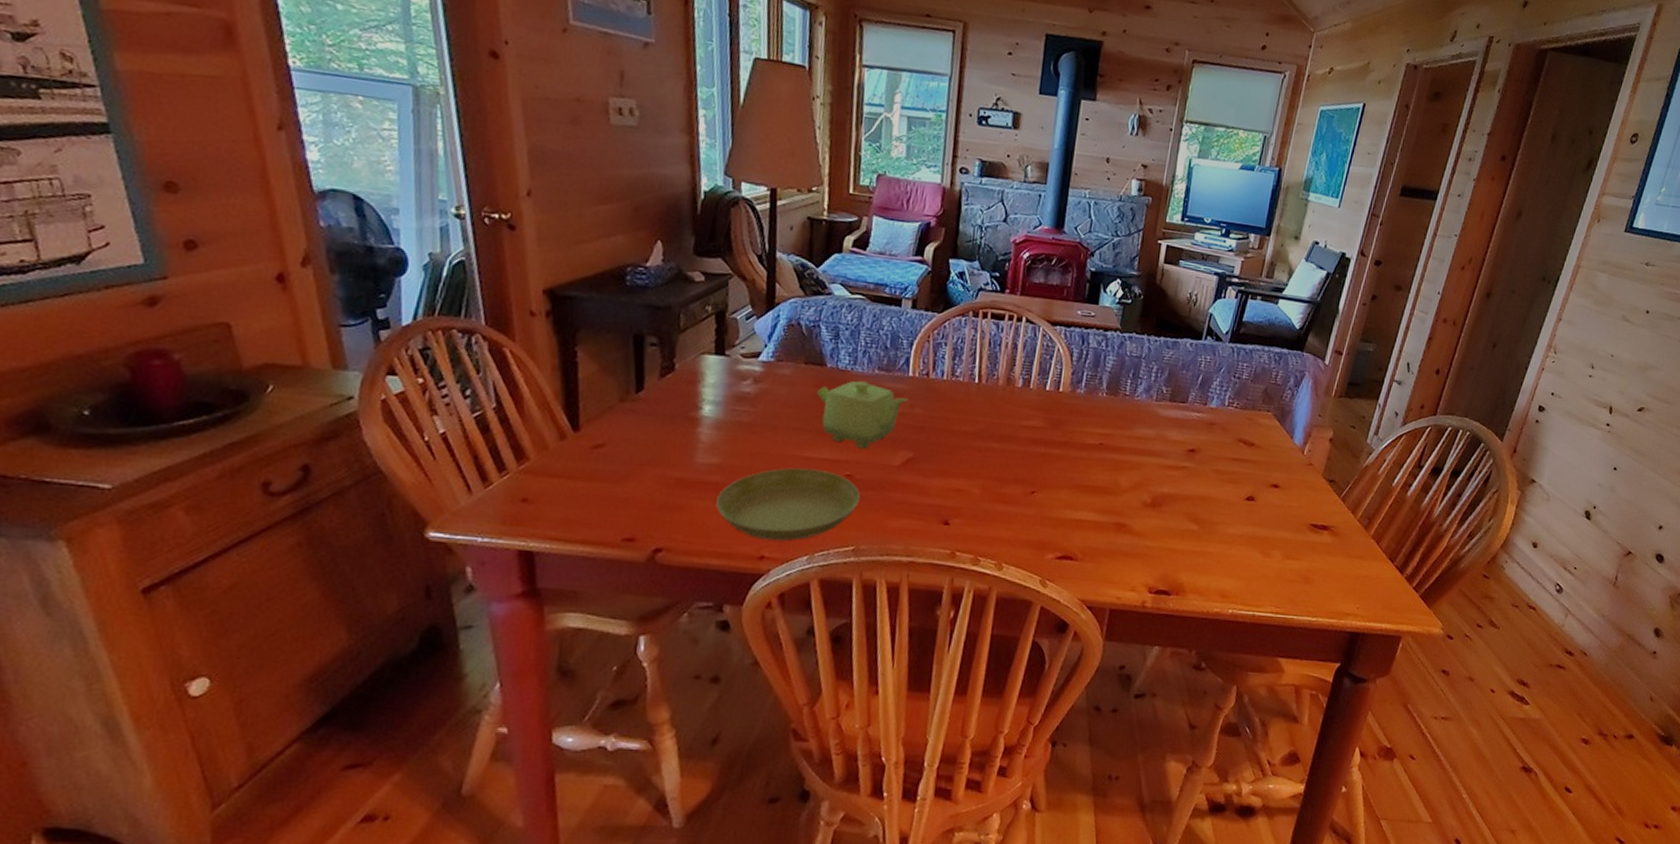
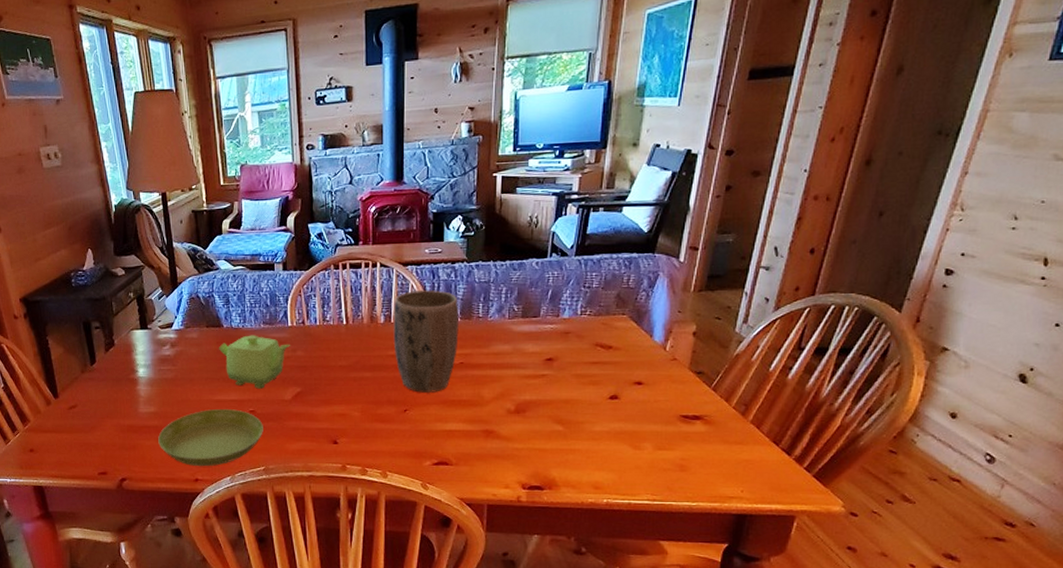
plant pot: none [1029,355,1106,475] -> present [393,290,459,393]

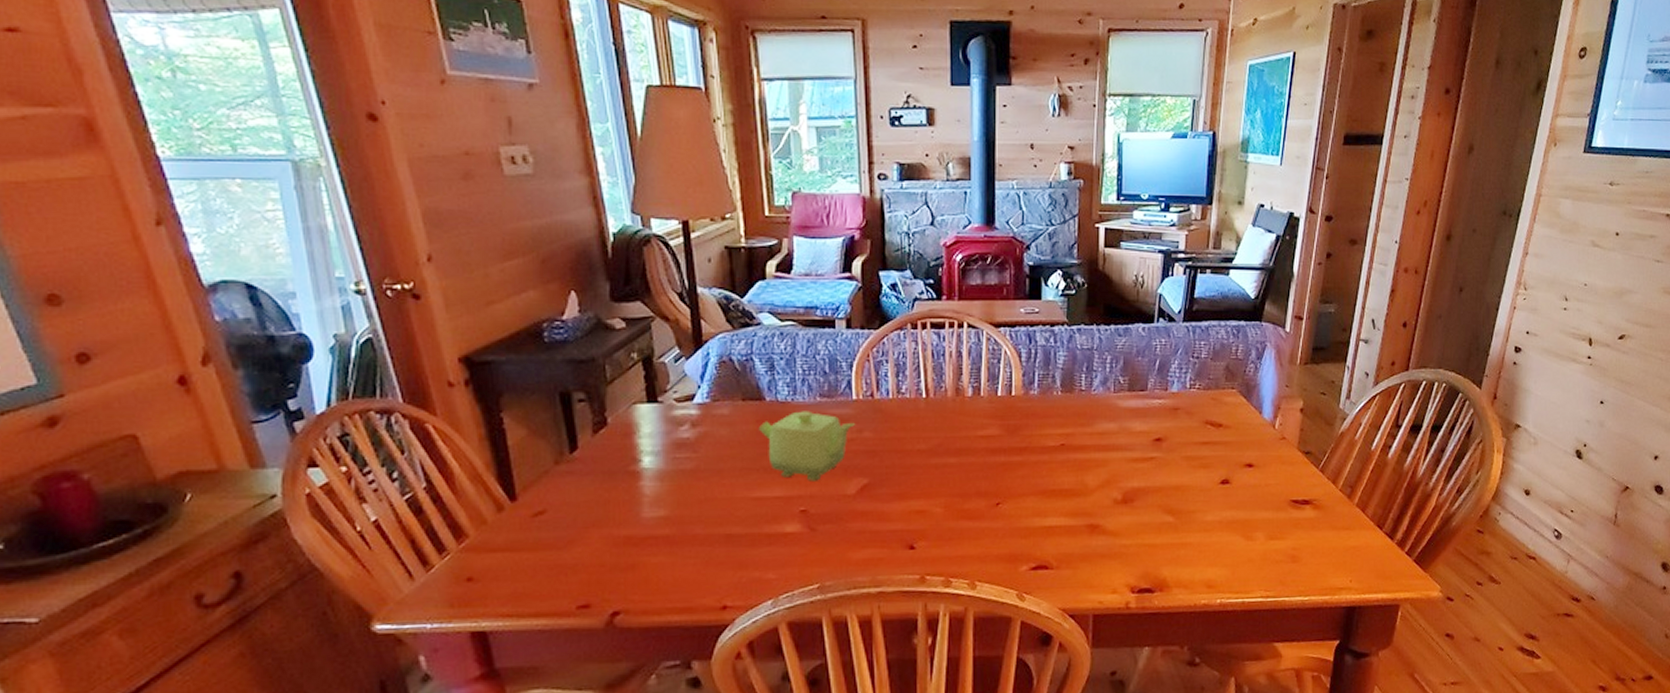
saucer: present [158,409,263,467] -> none [669,509,818,589]
plant pot: present [393,290,459,393] -> none [983,357,1059,481]

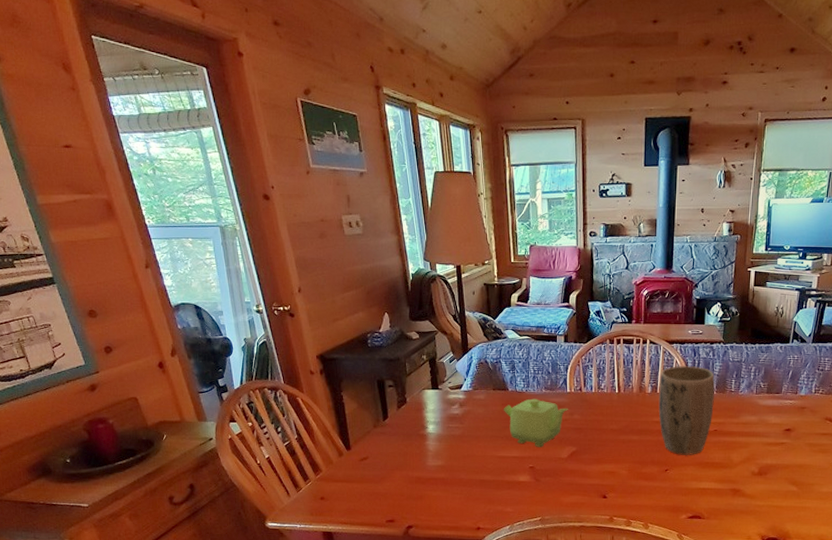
plant pot: none [983,357,1059,481] -> present [658,366,715,455]

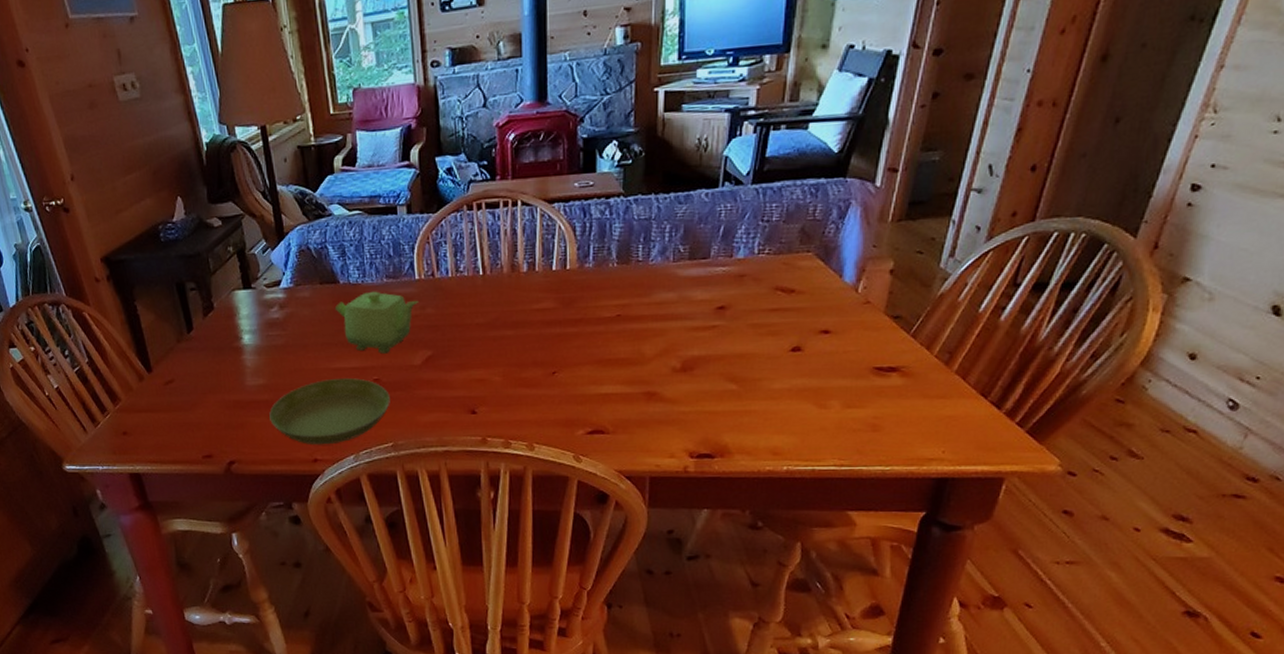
saucer: none [444,465,541,517] -> present [269,378,390,445]
plant pot: present [658,366,715,455] -> none [538,231,615,352]

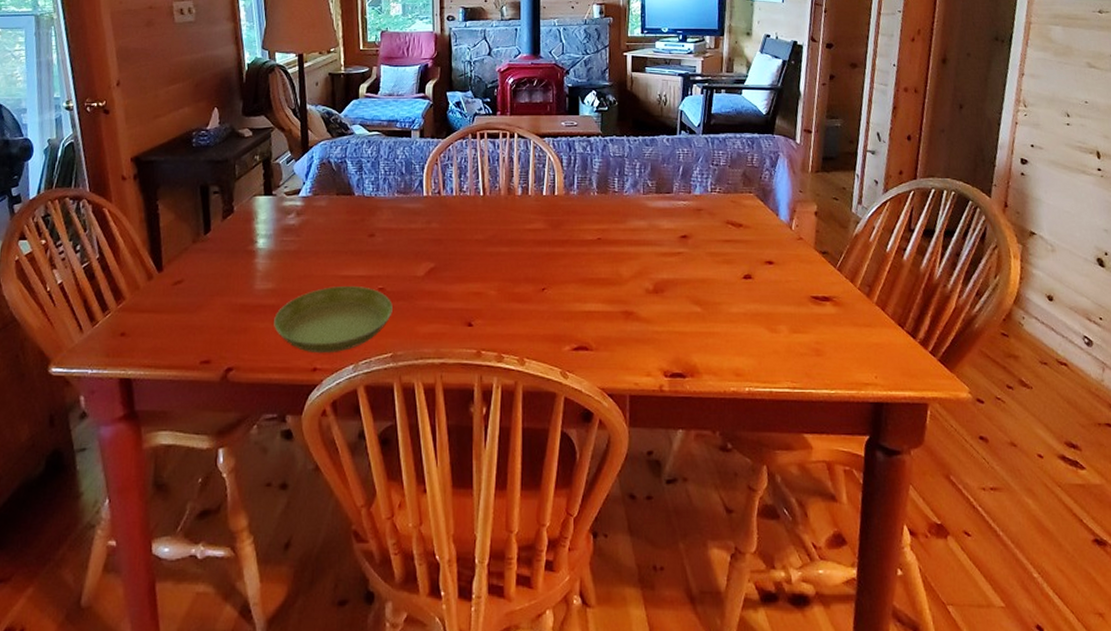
teapot: present [334,291,418,354] -> none [348,204,425,264]

